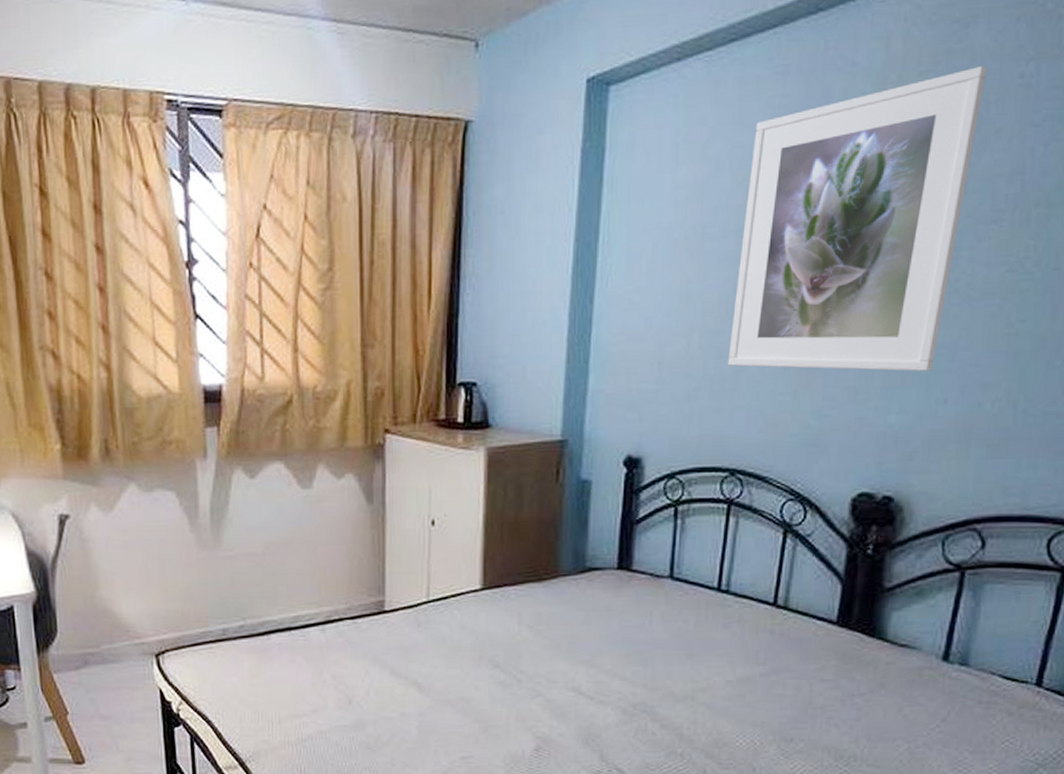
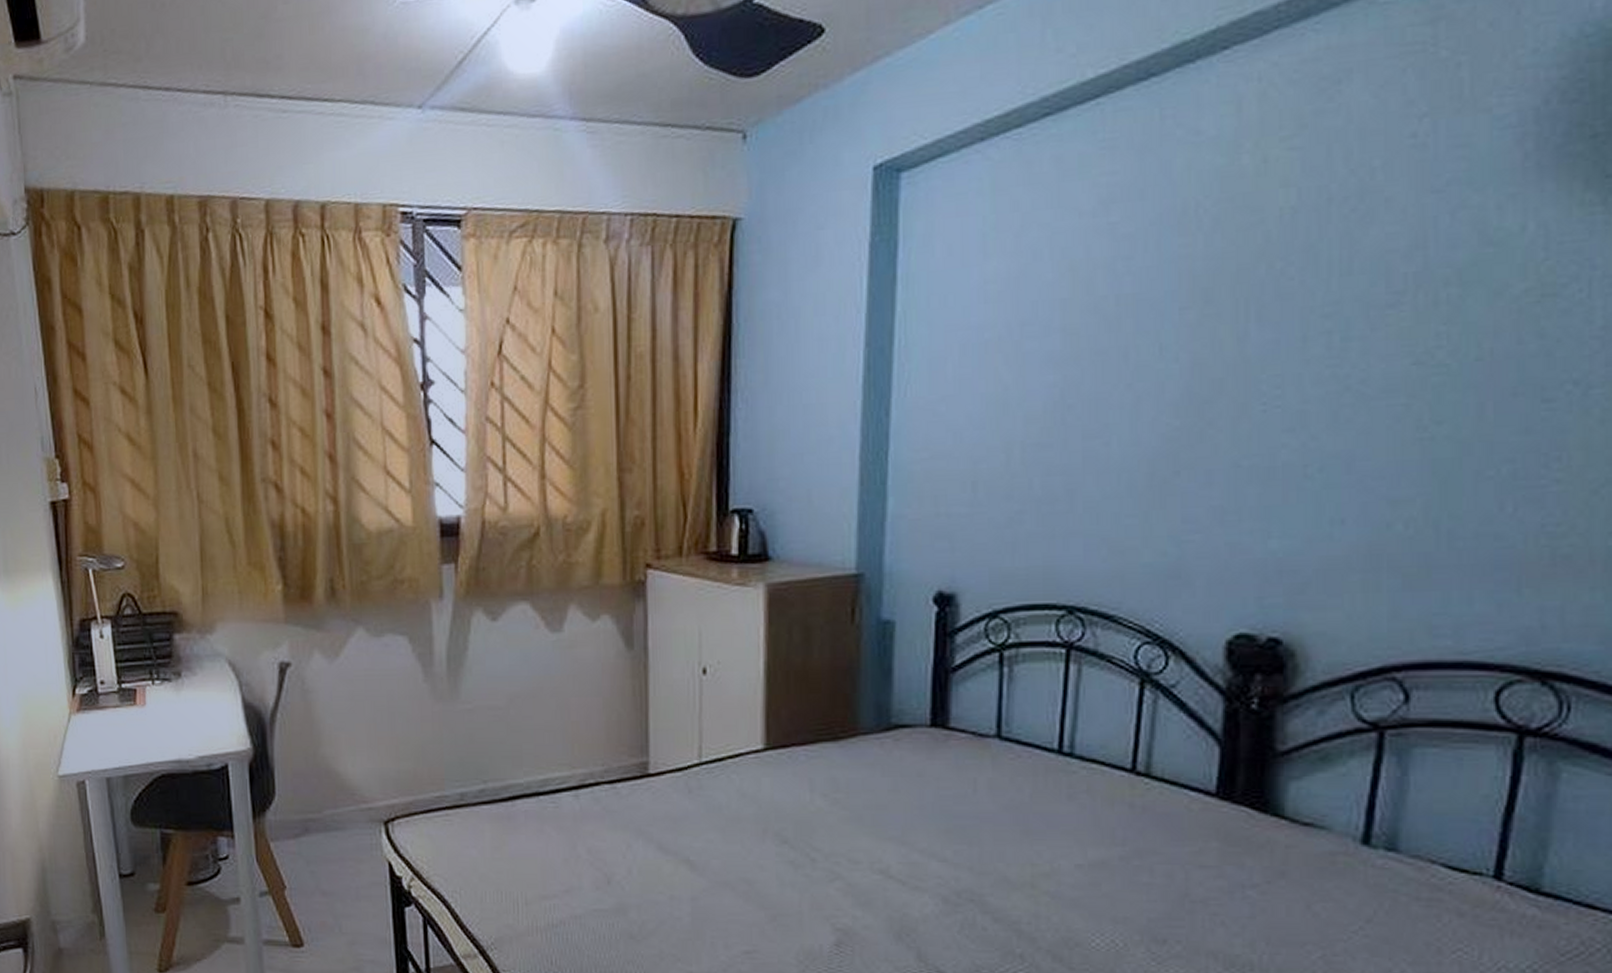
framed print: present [728,65,988,371] -> none [1058,126,1369,487]

